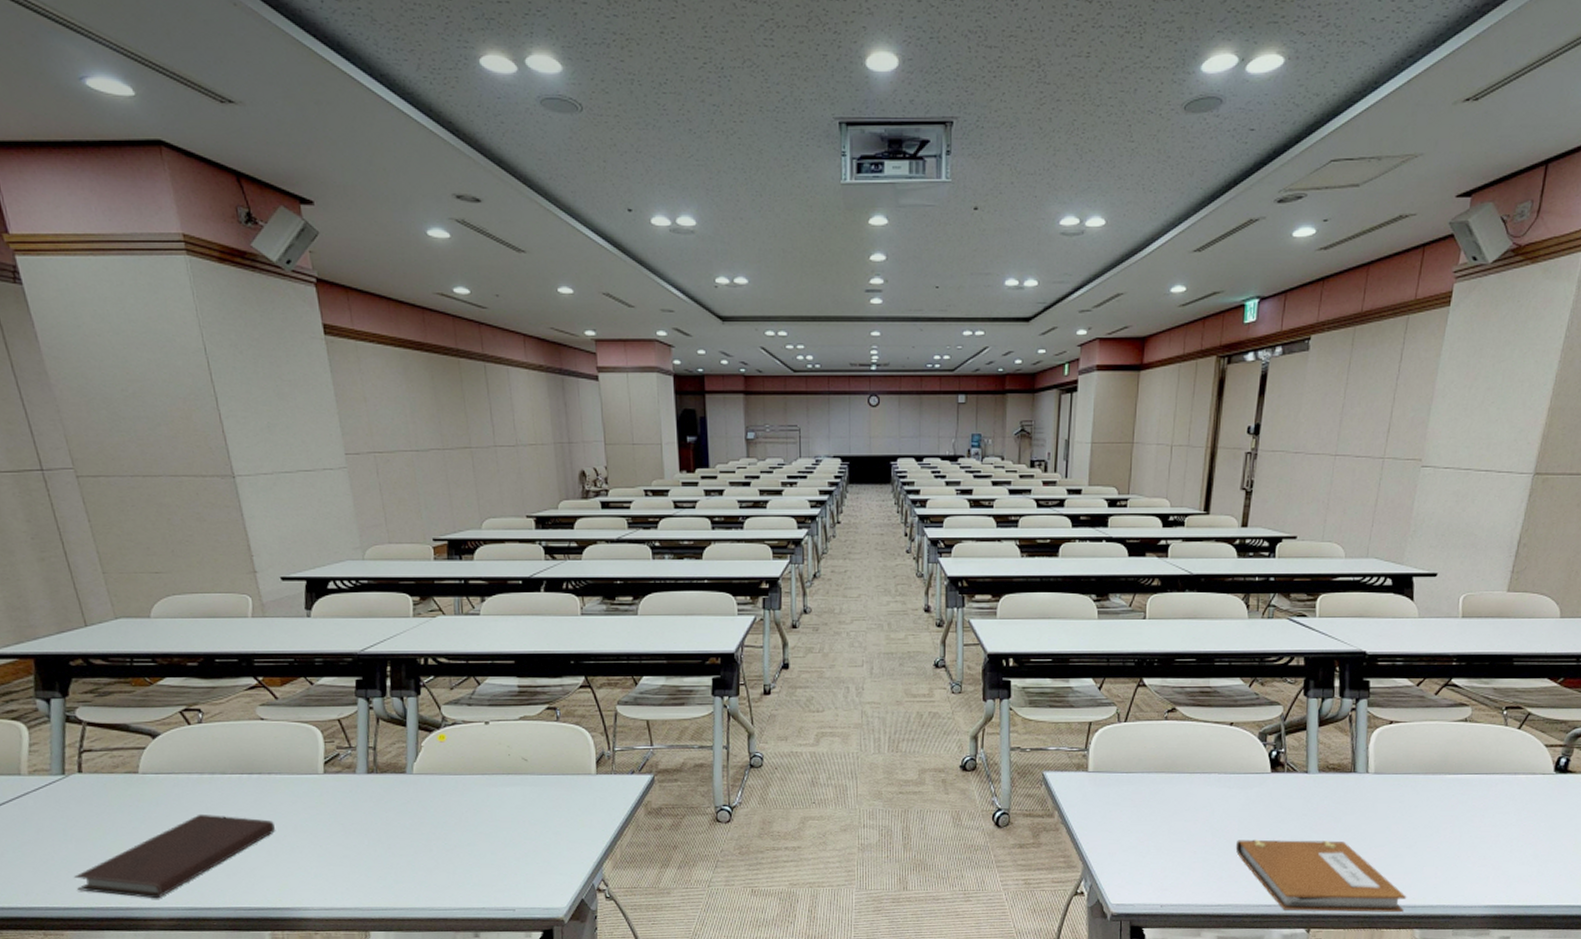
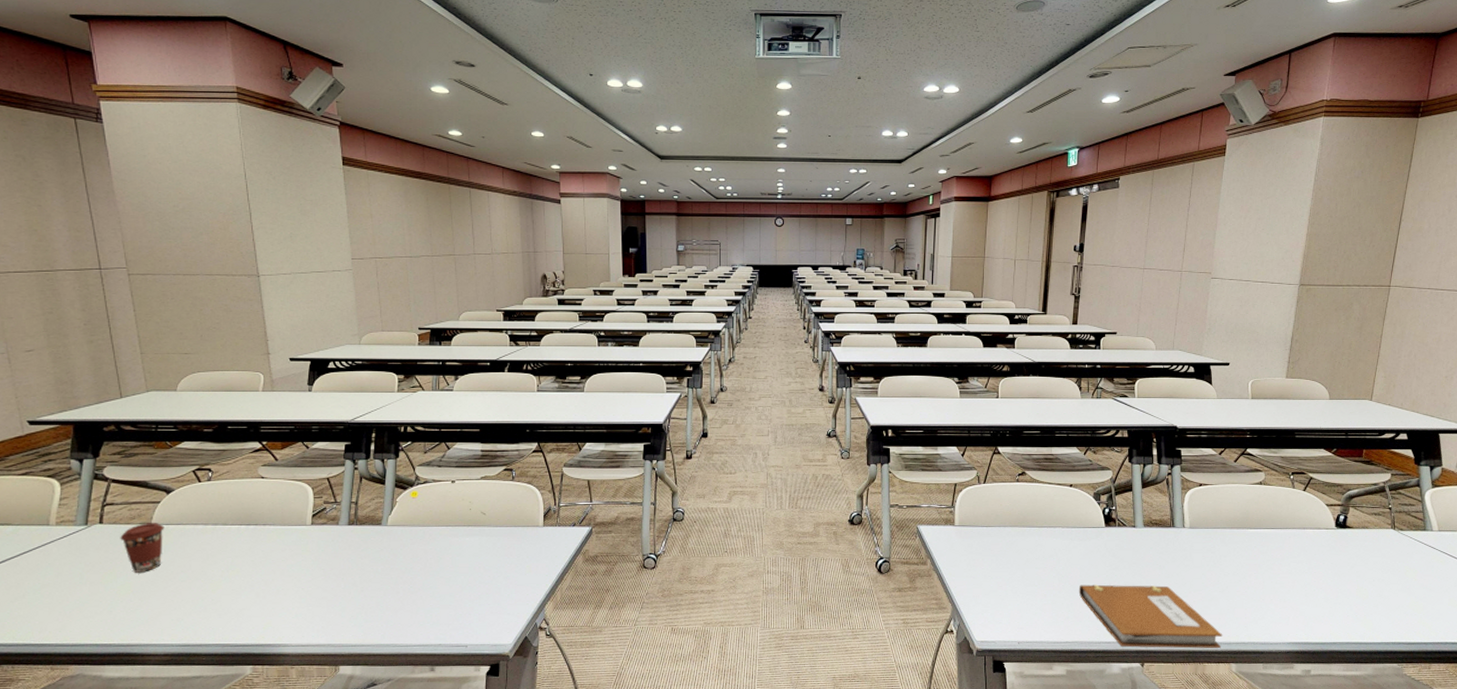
notebook: present [74,813,276,899] -> none [85,560,265,637]
coffee cup: none [104,772,155,828] -> present [120,523,164,573]

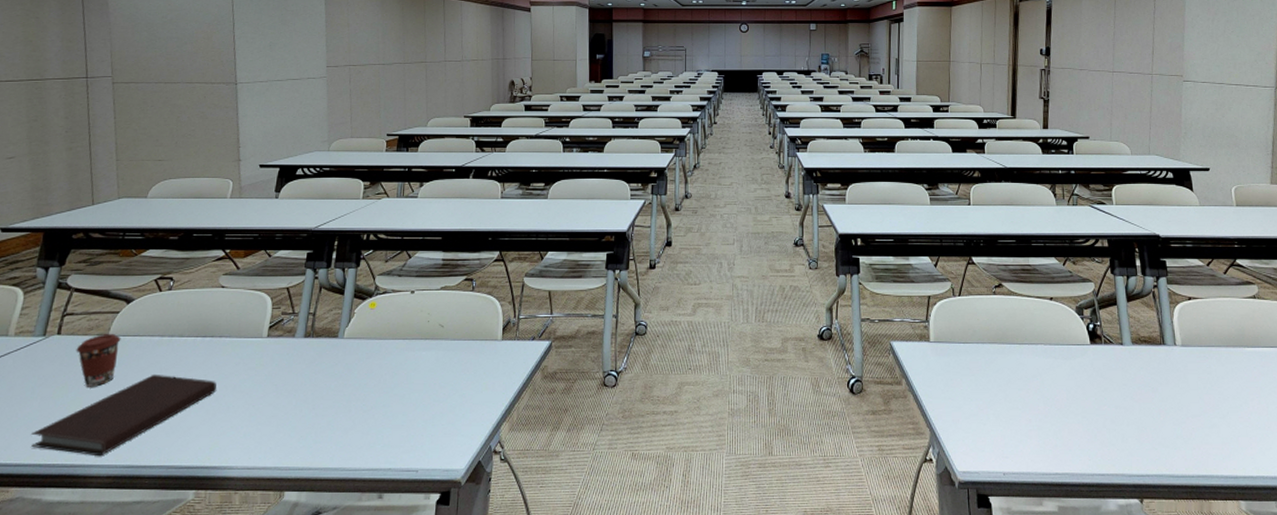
notebook: none [85,560,265,637] -> present [31,374,217,457]
notebook: present [1078,584,1223,649] -> none [1066,408,1228,484]

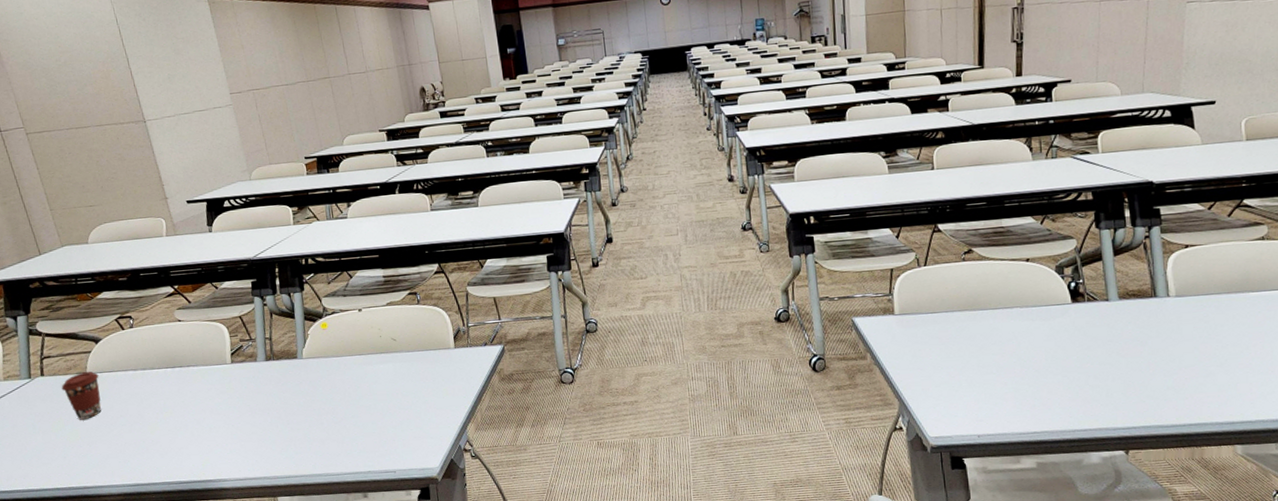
notebook: present [31,374,217,457] -> none [43,404,197,479]

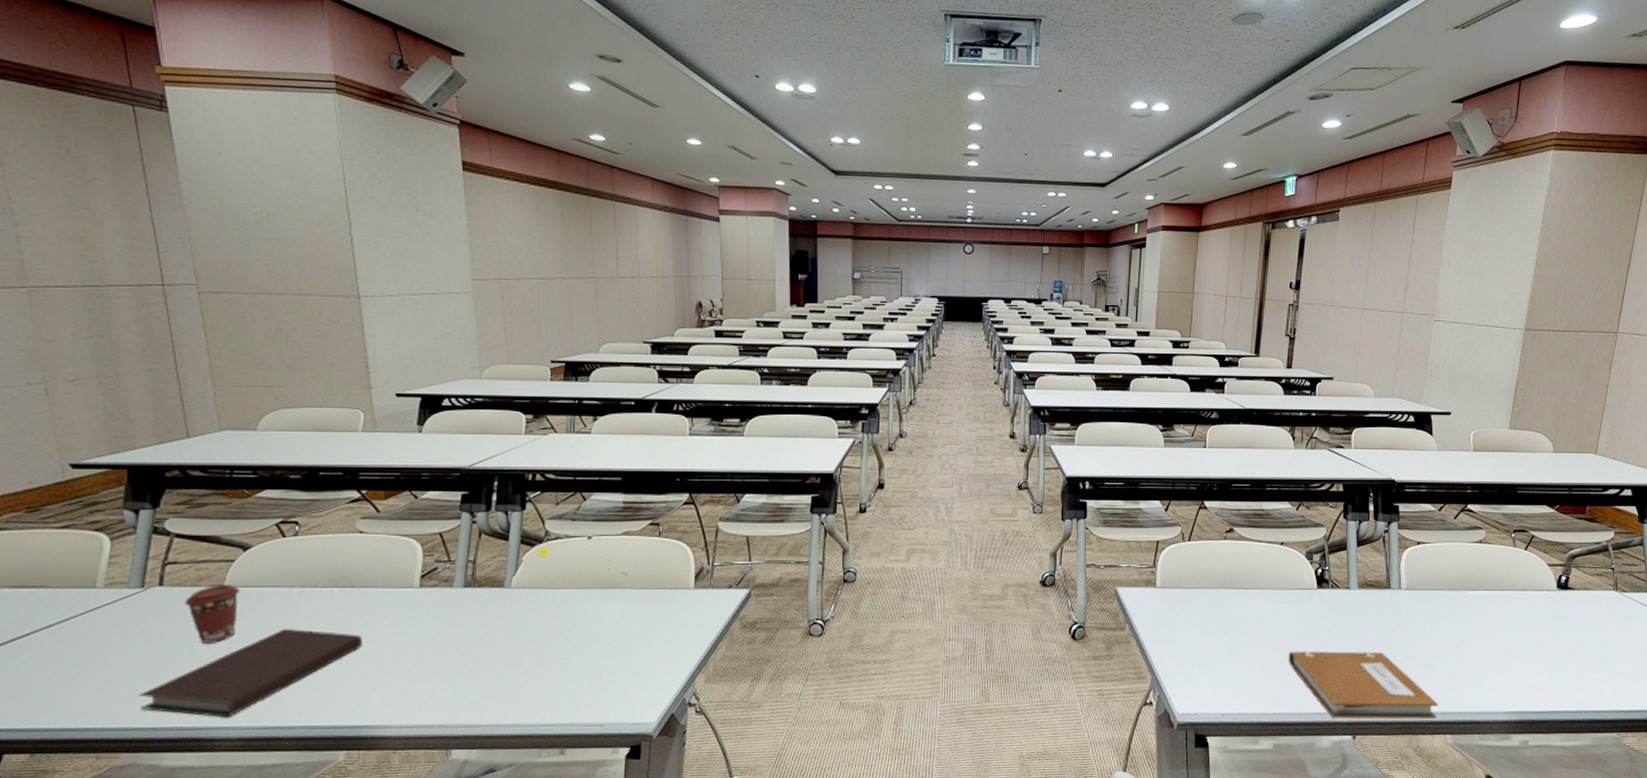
notebook: none [43,404,197,479] -> present [139,628,363,718]
notebook: none [1045,363,1224,434] -> present [1288,651,1439,719]

